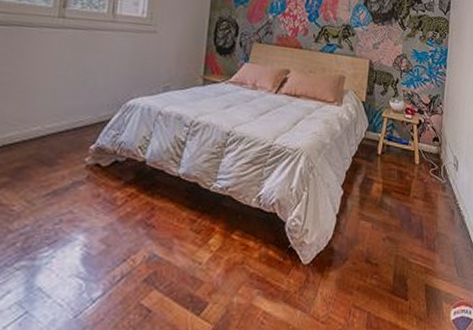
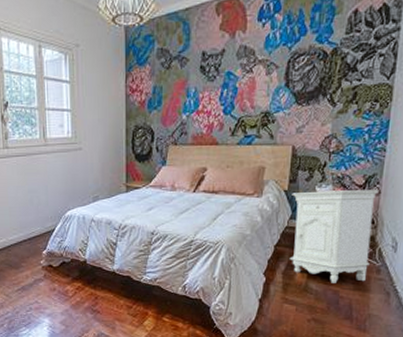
nightstand: none [366,105,442,199] -> present [289,190,379,283]

